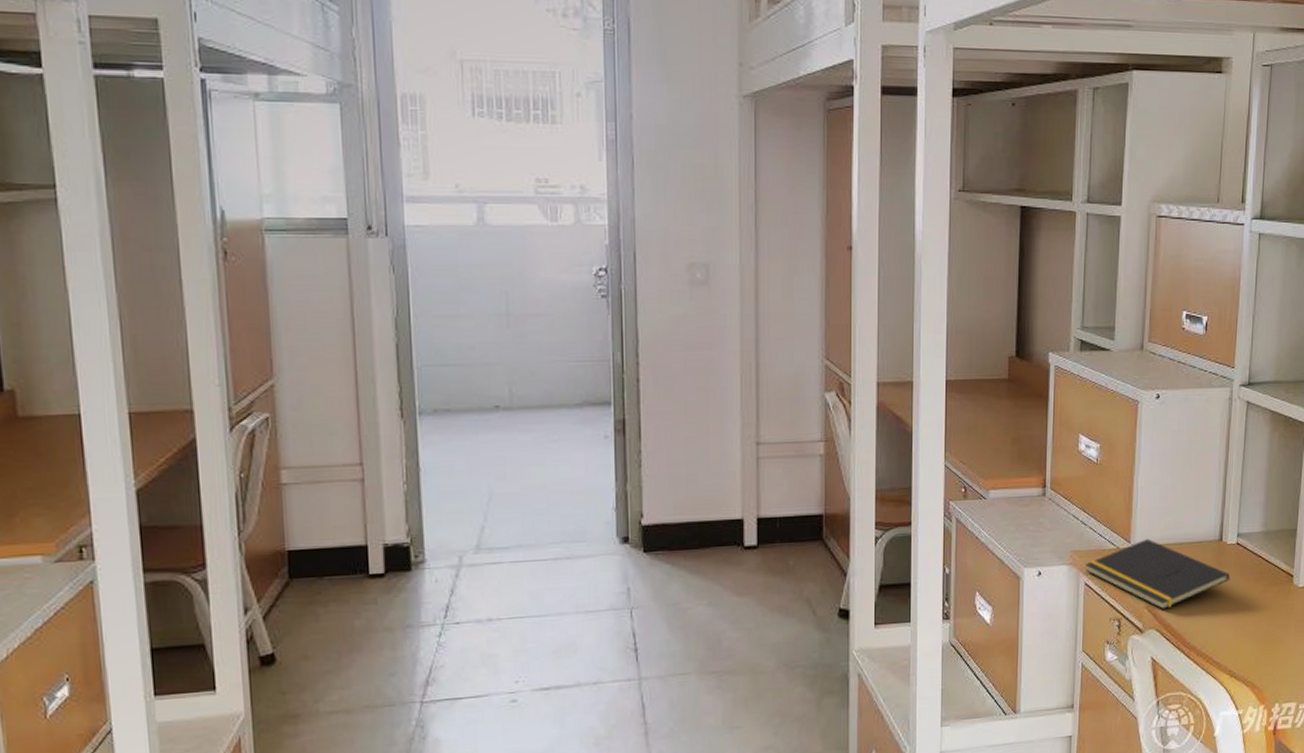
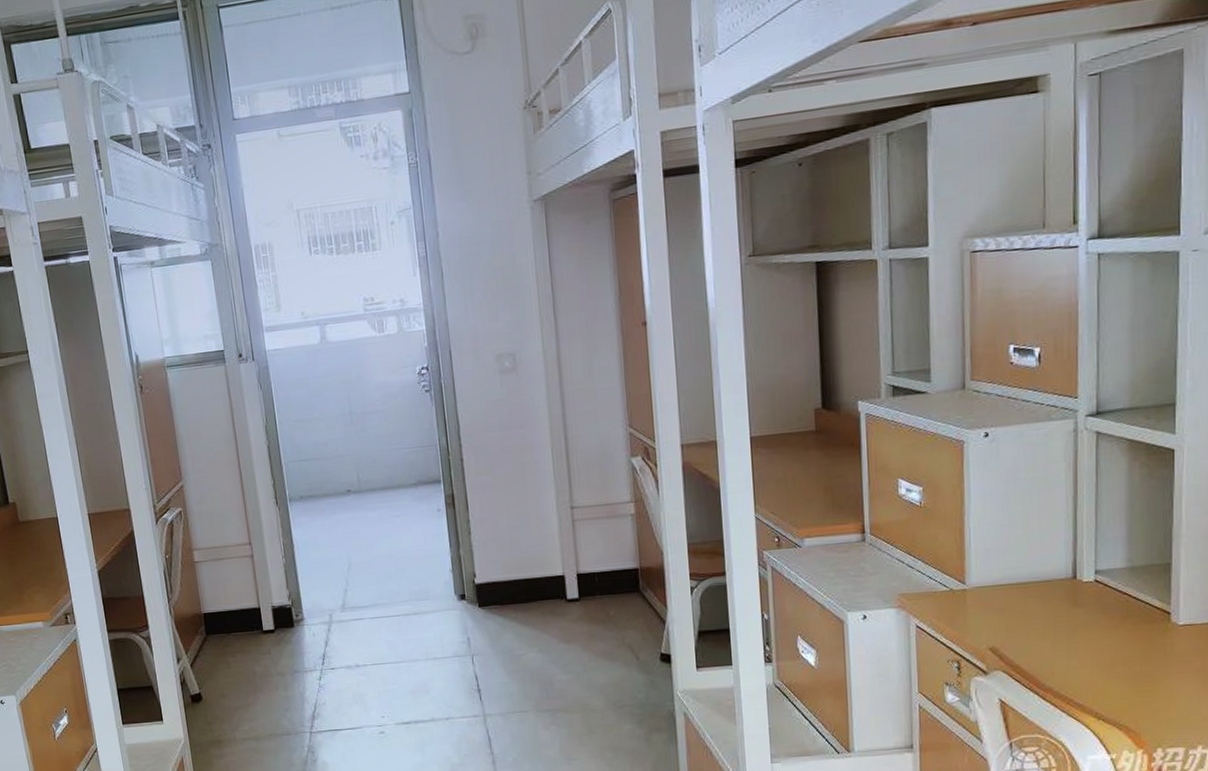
notepad: present [1084,538,1231,610] -> none [914,579,1090,651]

